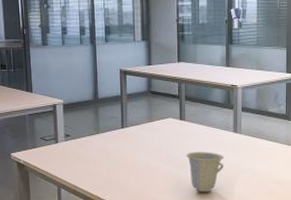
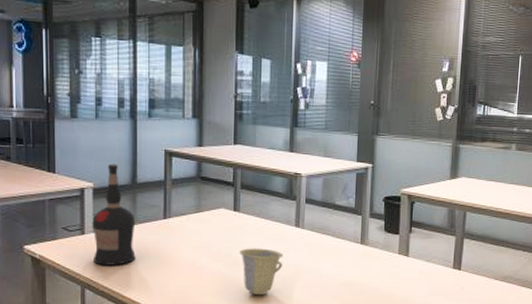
liquor bottle: none [64,83,100,168] -> present [92,163,136,265]

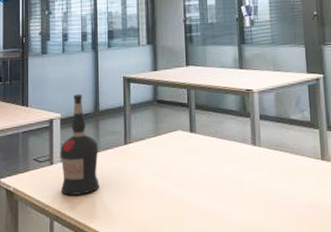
cup: present [239,248,284,294] -> none [198,170,243,221]

